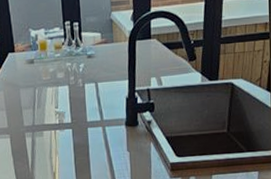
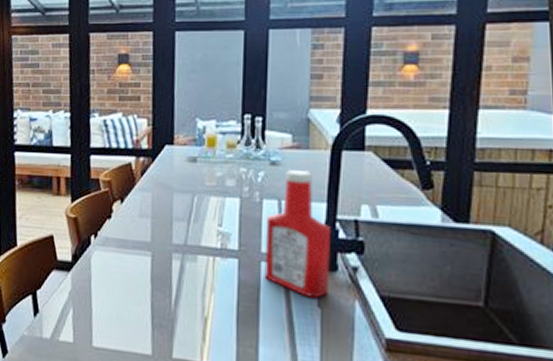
ketchup bottle: none [88,59,134,146] -> present [264,170,330,298]

